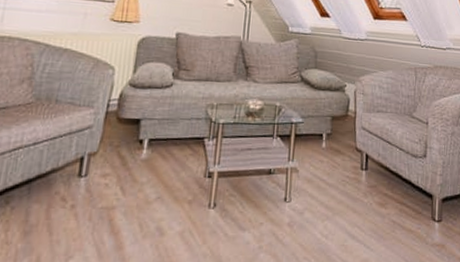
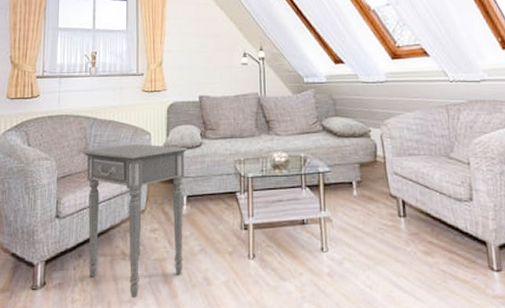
side table: none [17,77,156,252] -> present [82,144,187,299]

